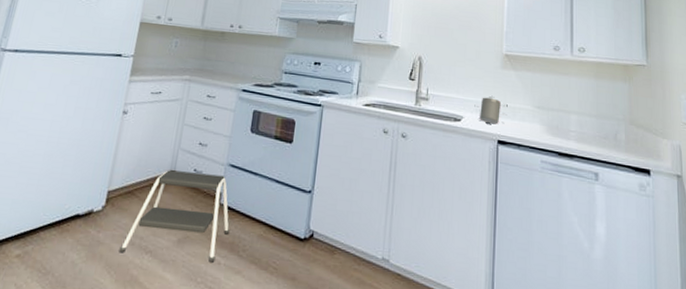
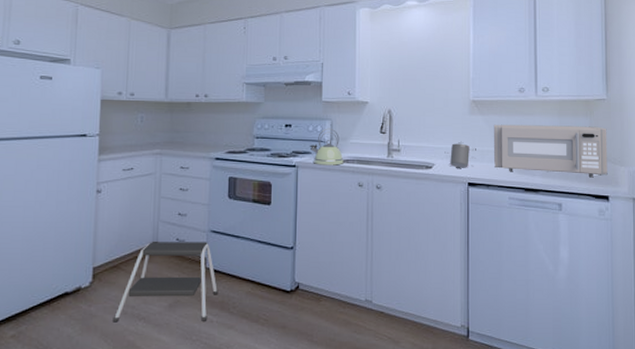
kettle: none [337,69,370,109] -> present [309,128,344,165]
microwave: none [525,81,649,148] -> present [493,124,608,178]

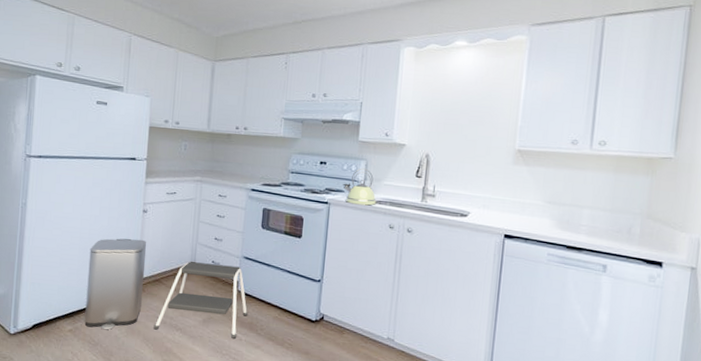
pedal bin: none [30,223,101,330] -> present [84,238,146,330]
canister: present [444,142,476,169] -> none [482,192,517,220]
microwave: present [493,124,608,178] -> none [535,176,670,242]

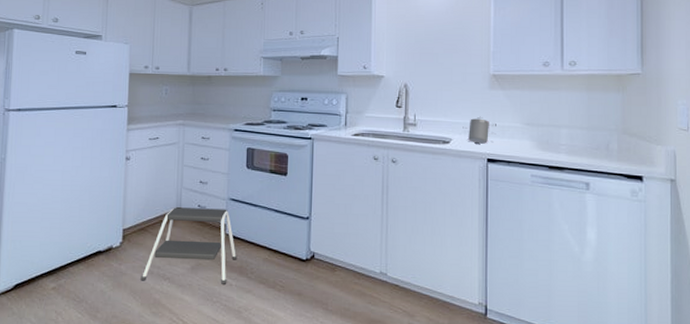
pedal bin: present [84,238,146,330] -> none [68,187,130,285]
kettle: present [343,168,376,206] -> none [325,101,359,139]
canister: none [482,192,517,220] -> present [463,117,496,145]

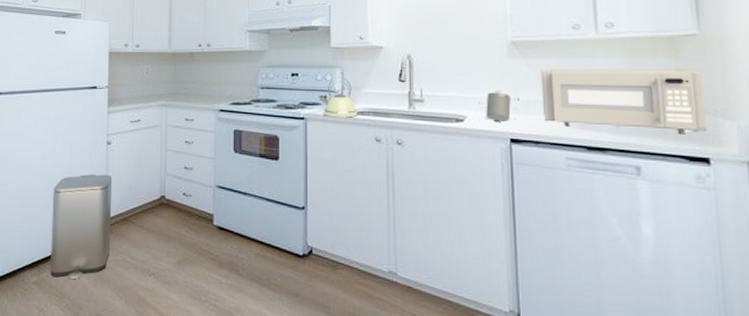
pedal bin: none [68,187,130,285] -> present [50,174,112,280]
step stool: present [140,207,238,284] -> none [124,195,227,282]
kettle: none [325,101,359,139] -> present [319,76,358,118]
microwave: none [515,99,642,157] -> present [540,69,706,135]

